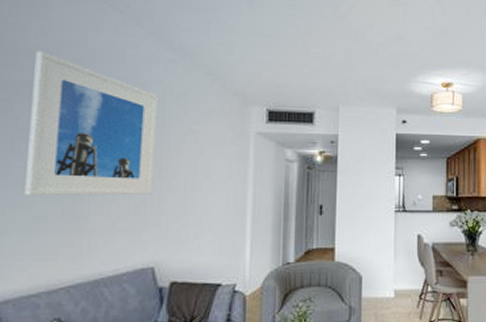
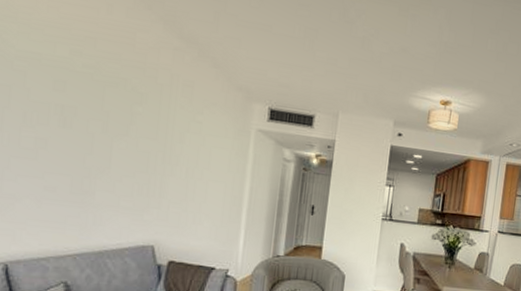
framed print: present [24,51,158,196] -> none [36,25,165,178]

